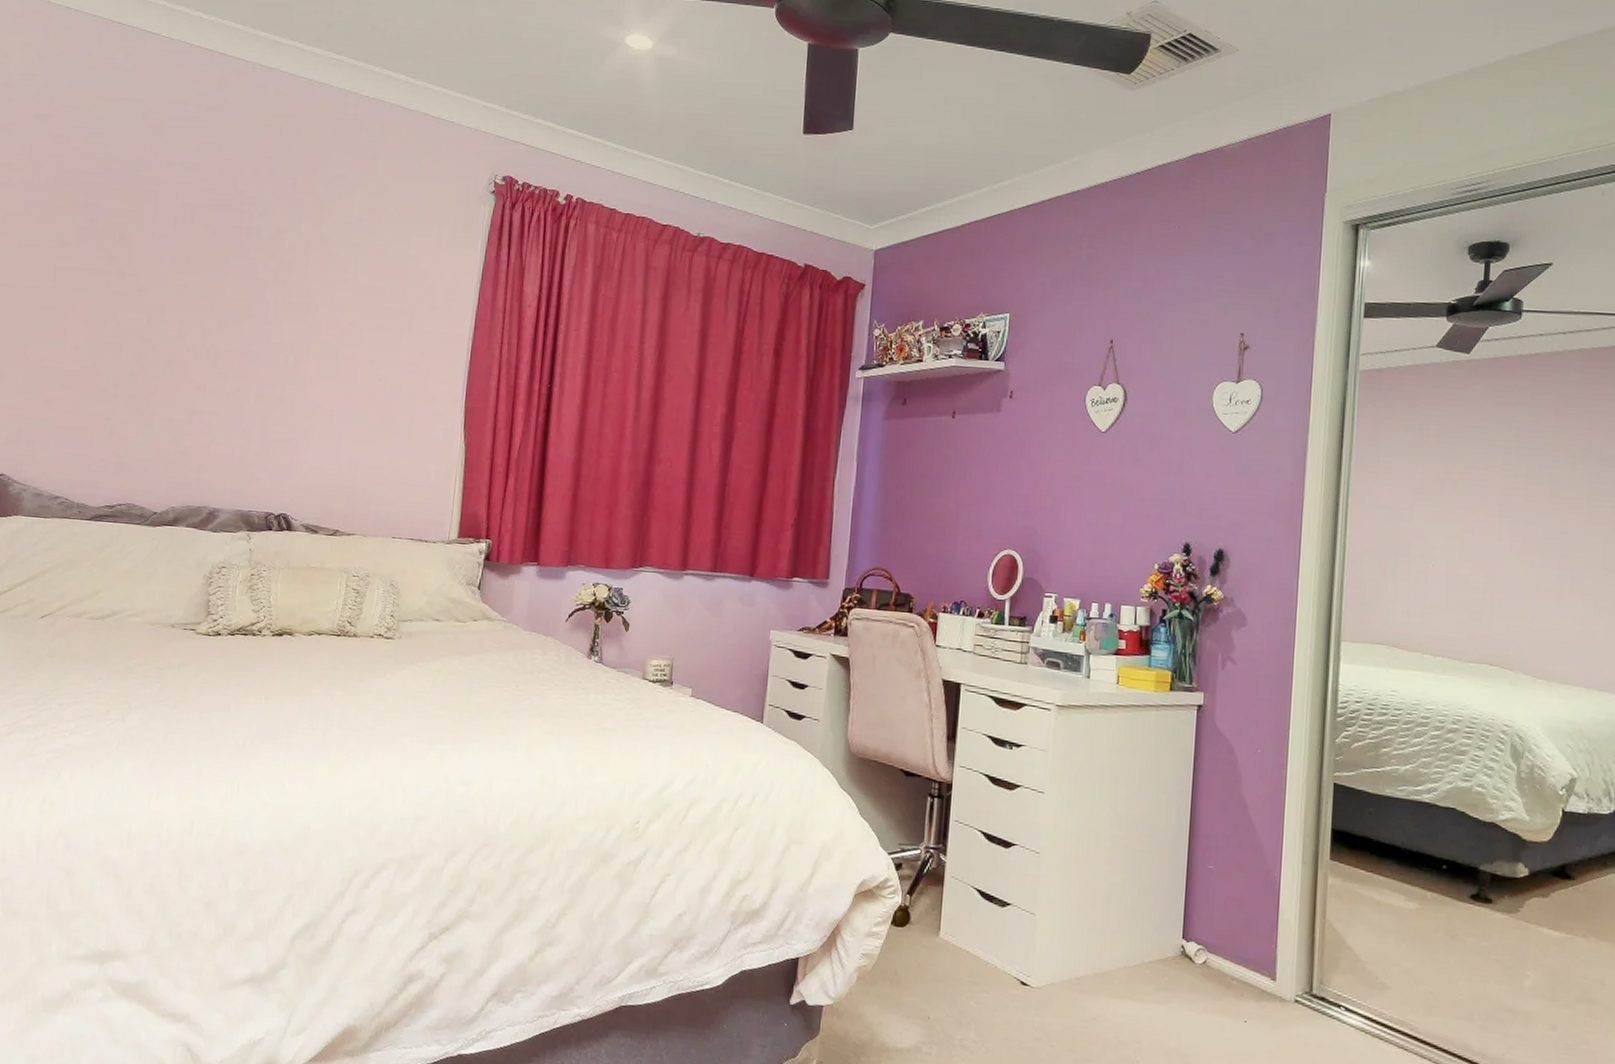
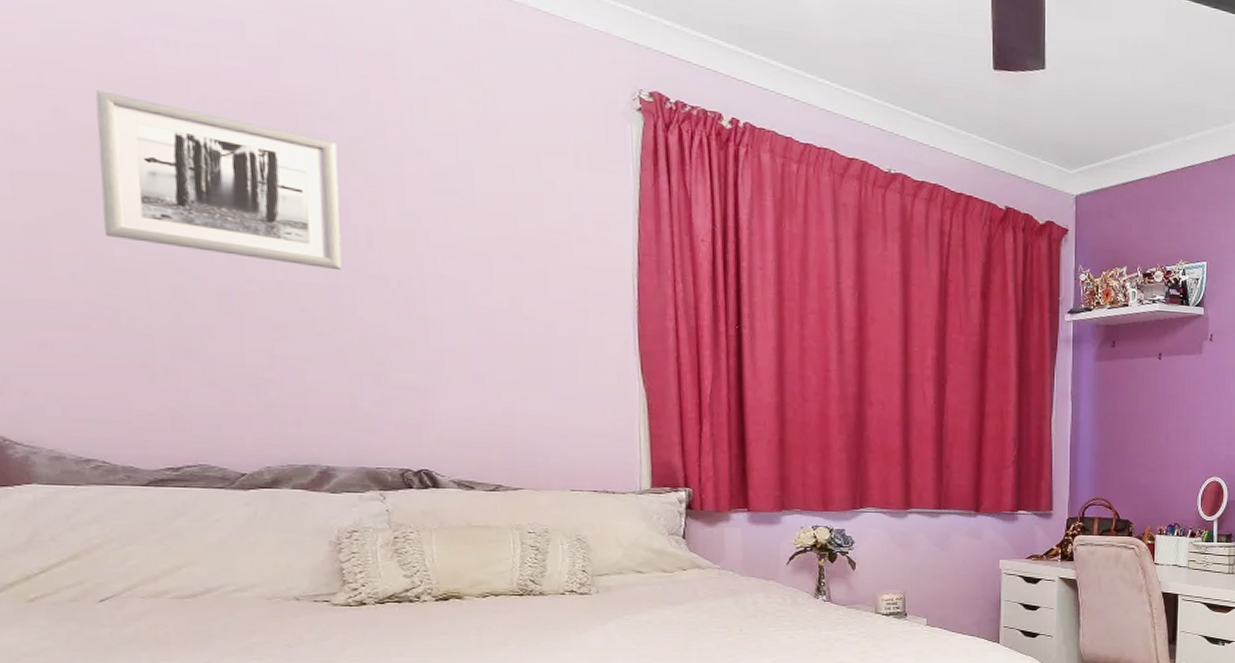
wall art: none [102,203,266,340] -> present [95,90,342,271]

